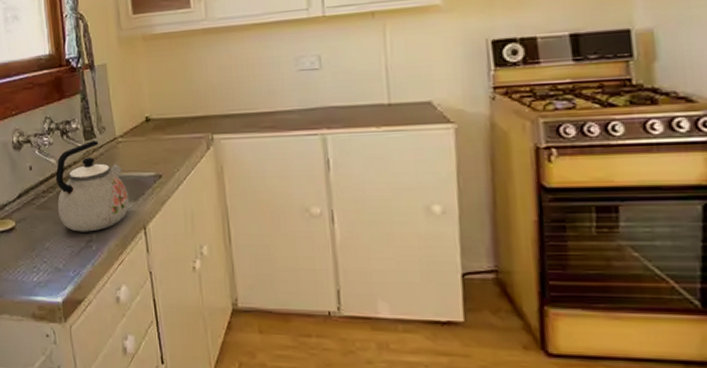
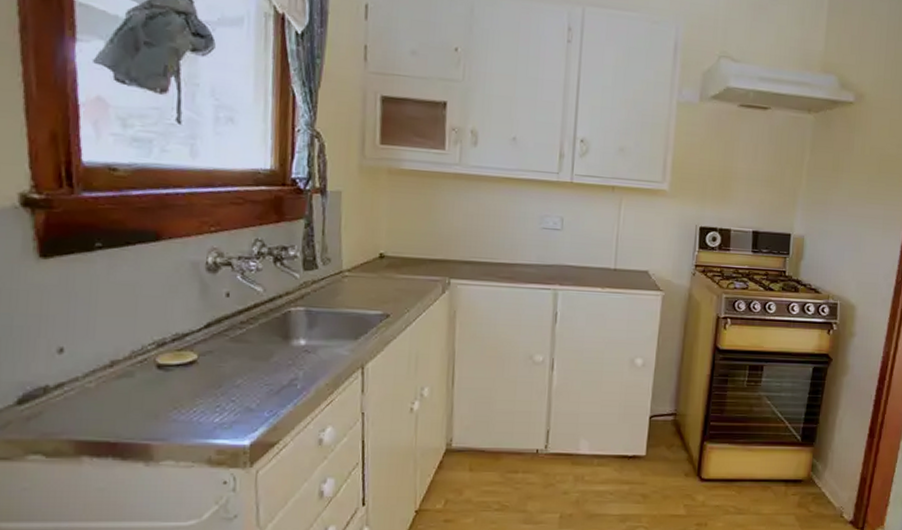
kettle: present [55,140,130,232] -> none [258,271,350,370]

